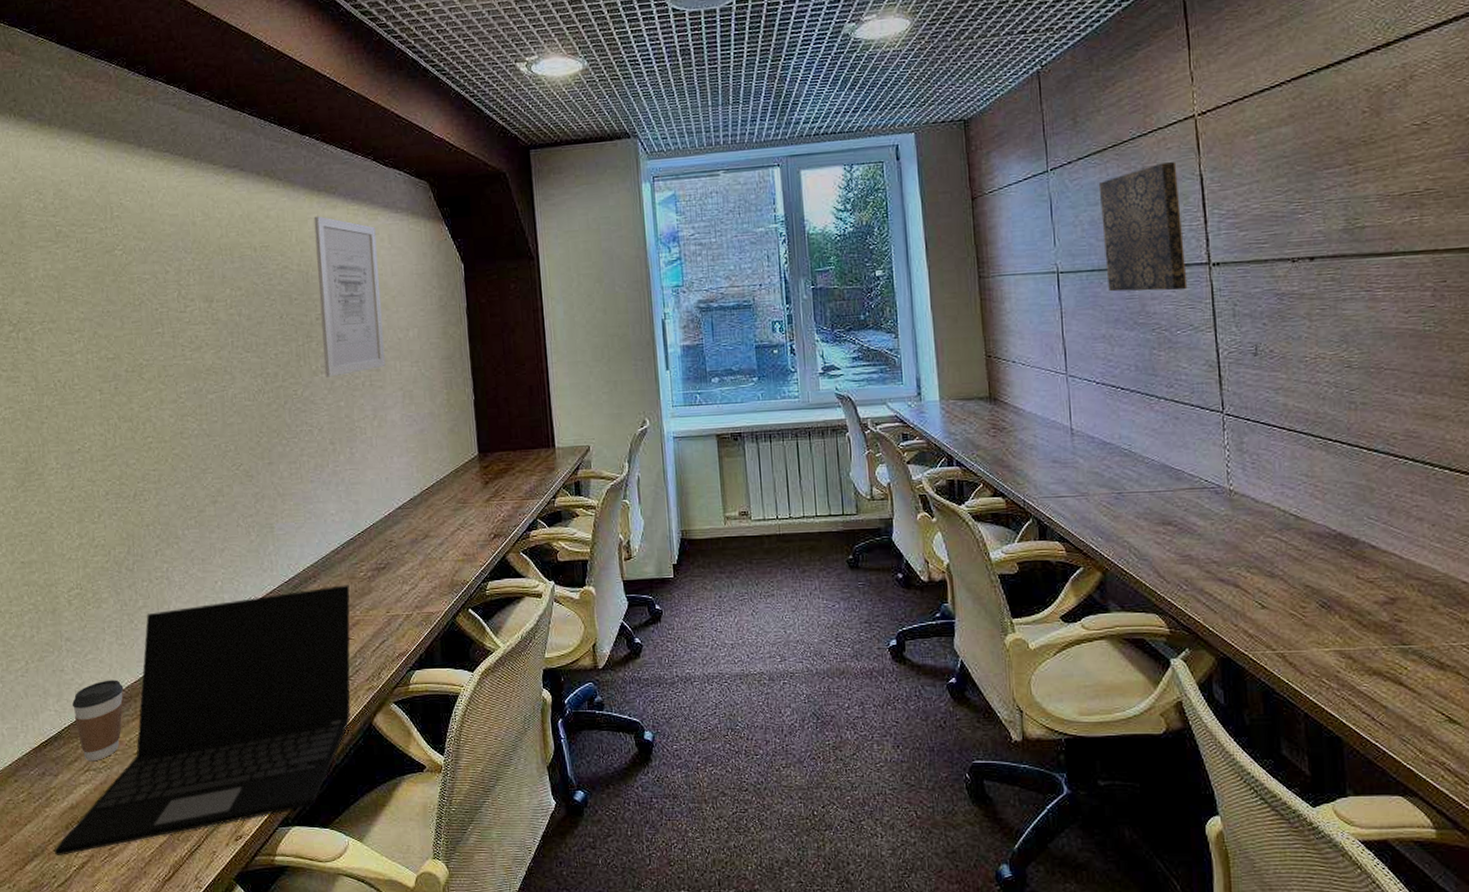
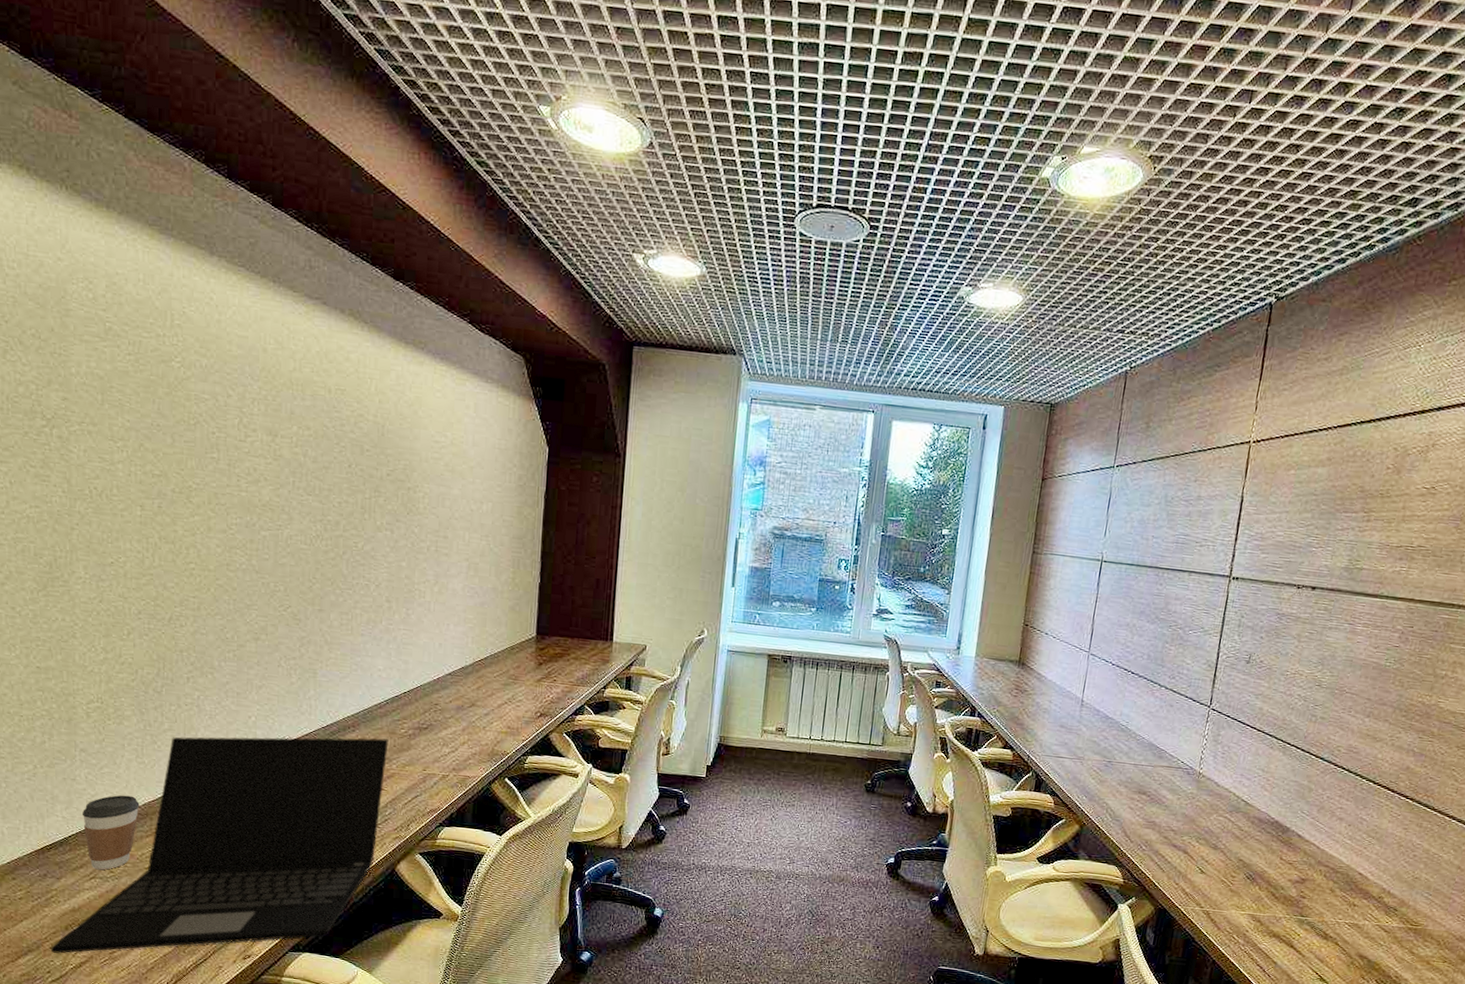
wall art: present [313,216,386,377] -> none [389,369,462,536]
wall art: present [1098,162,1188,292] -> none [1141,479,1224,596]

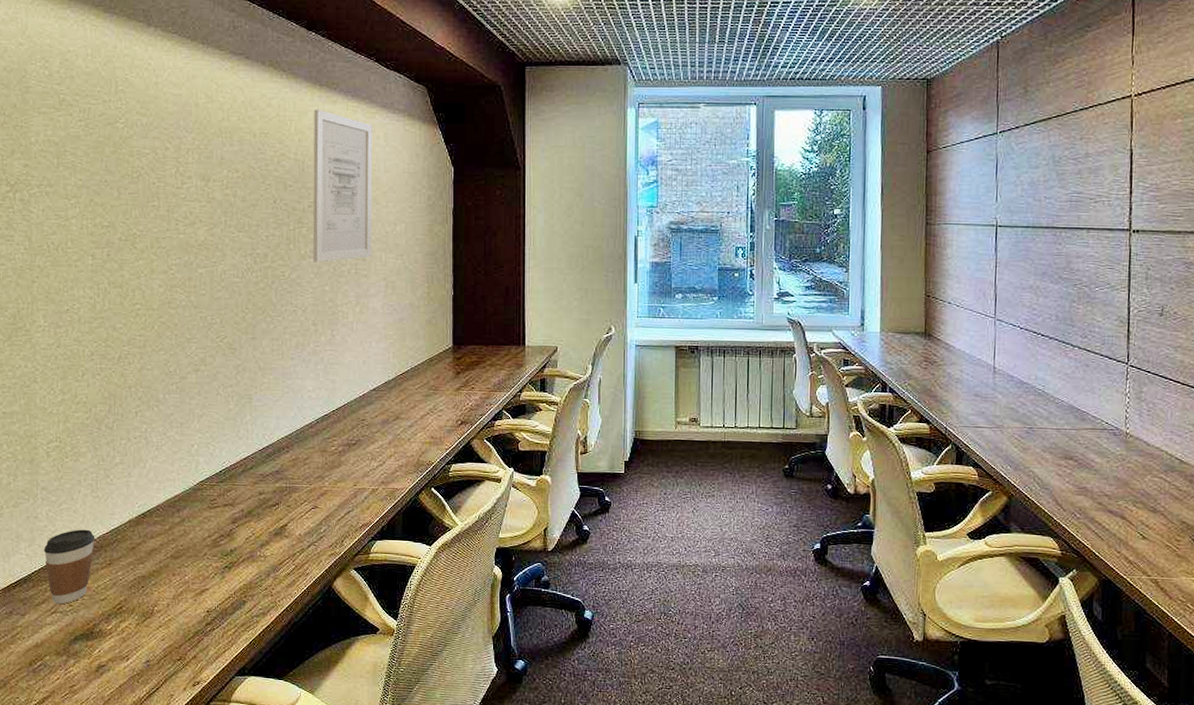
laptop: present [51,737,389,954] -> none [17,457,321,690]
wall art: none [389,369,462,536] -> present [312,109,373,262]

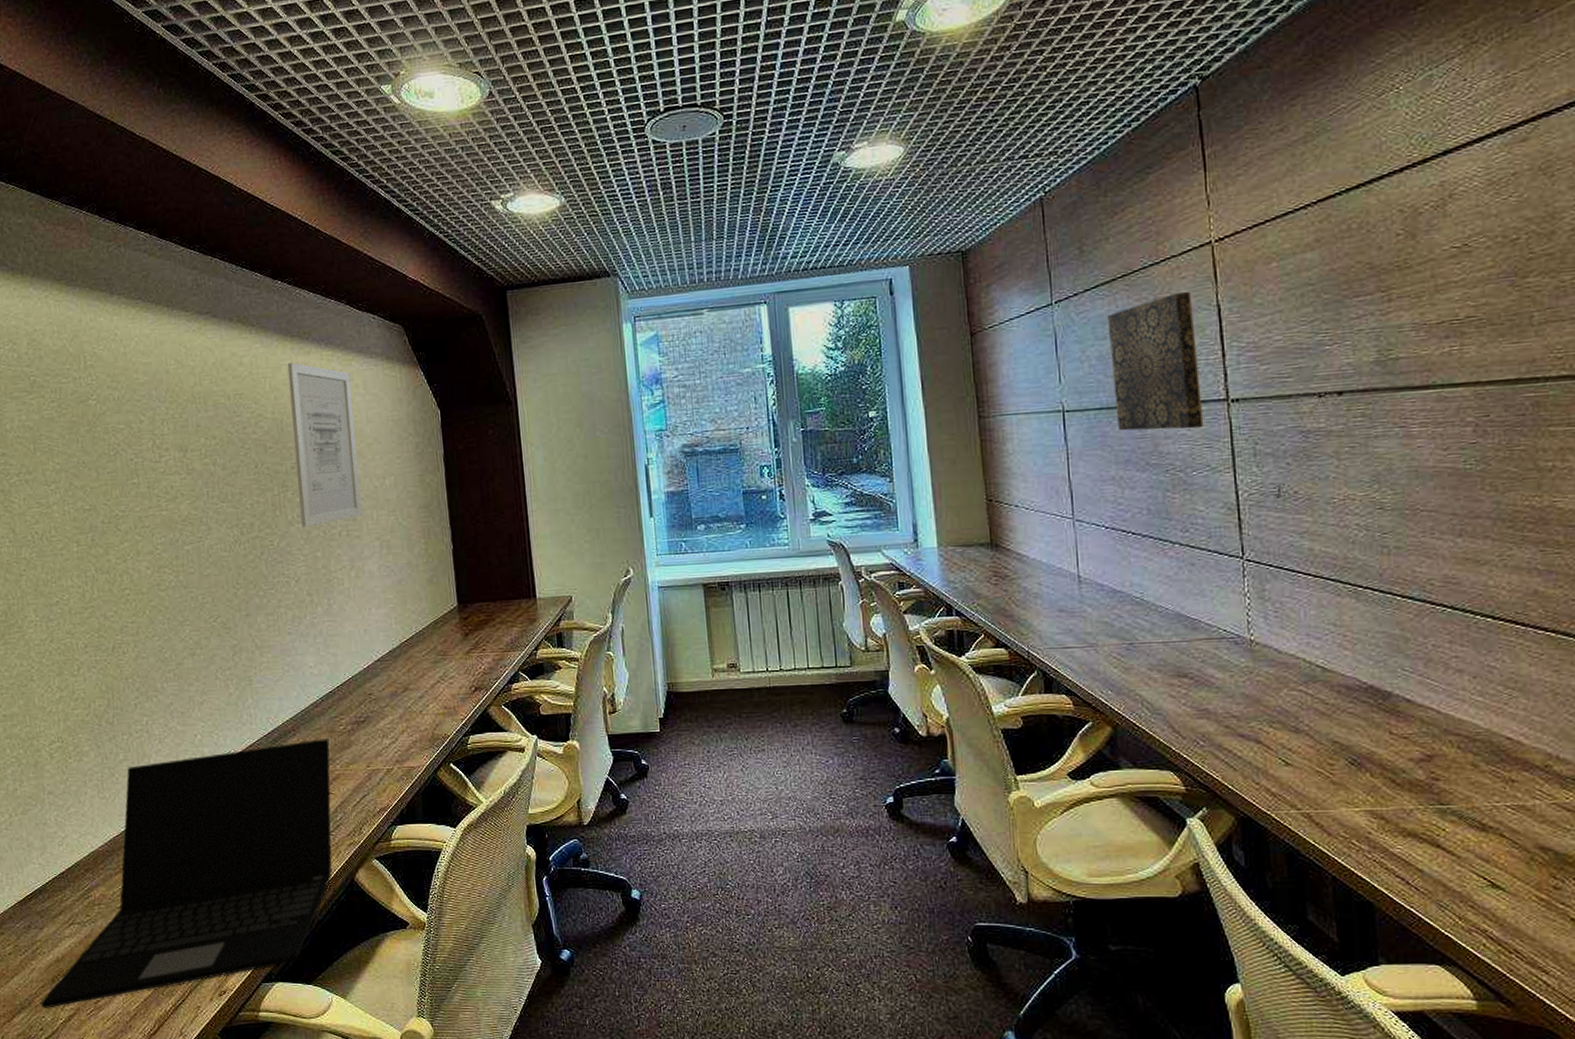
laptop: none [17,457,321,690] -> present [41,739,332,1008]
coffee cup: present [44,529,95,604] -> none [56,833,106,915]
wall art: none [1039,136,1111,252] -> present [1107,292,1204,431]

